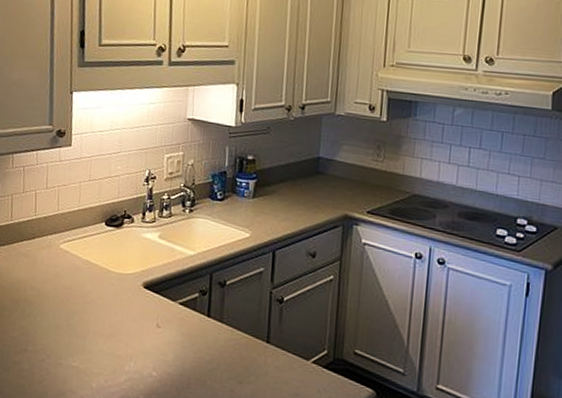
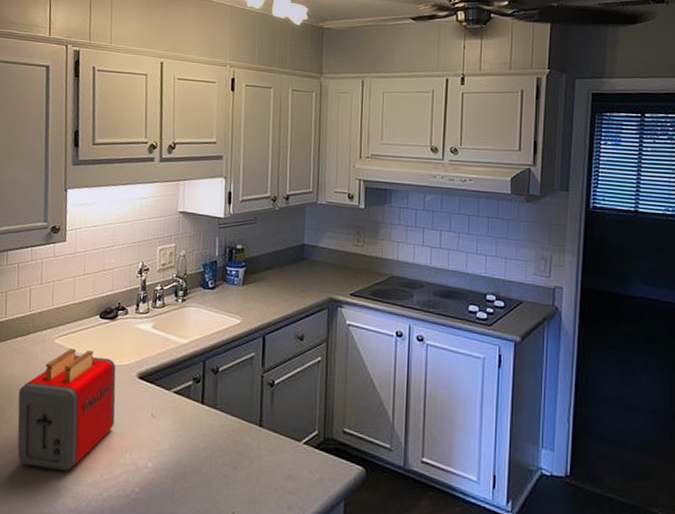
toaster: none [23,255,122,375] -> present [17,349,116,471]

